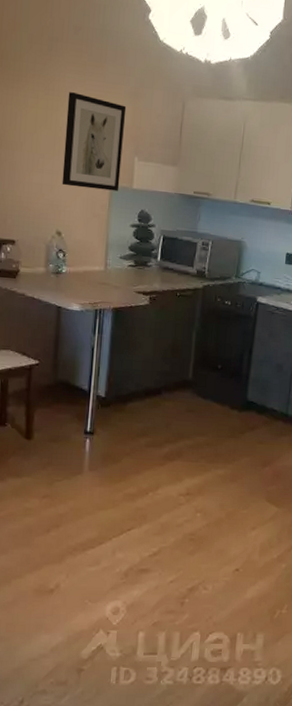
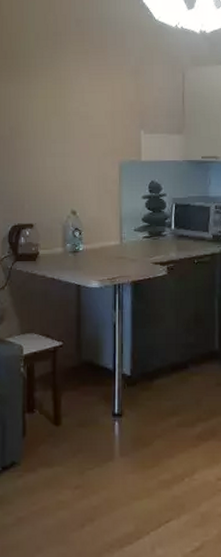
wall art: present [62,92,127,191] -> none [73,79,129,166]

